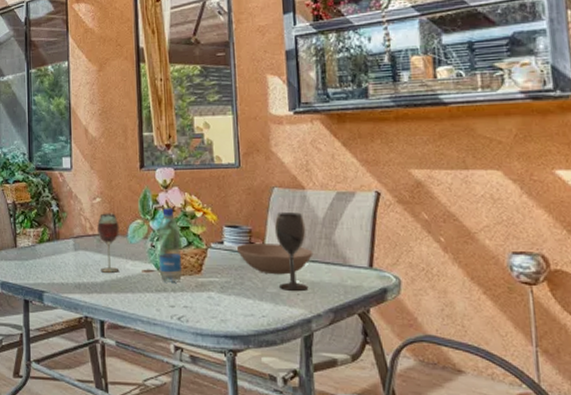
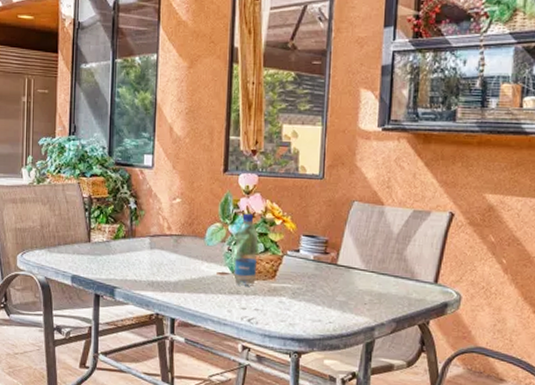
wineglass: present [97,213,119,273] -> none [175,214,198,273]
bowl: present [236,242,314,275] -> none [311,253,384,285]
wine glass: present [274,212,309,291] -> none [348,226,380,301]

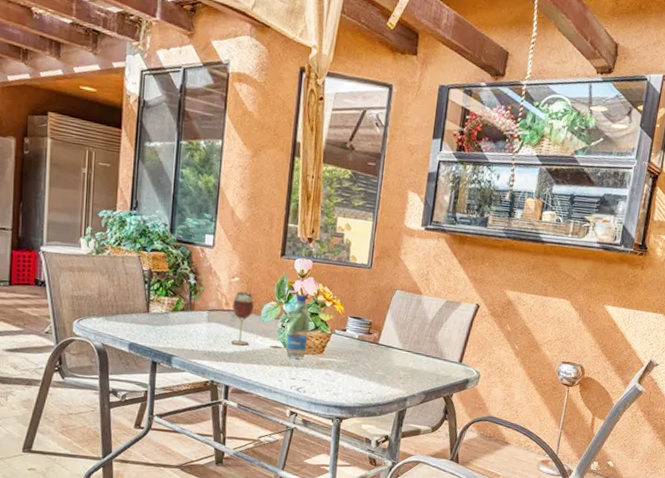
wineglass: none [175,214,198,273] -> present [231,291,254,346]

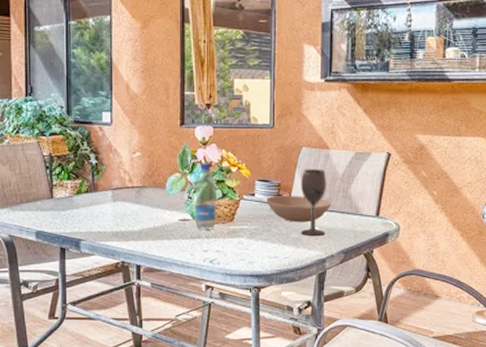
wineglass: present [231,291,254,346] -> none [136,167,158,222]
bowl: none [356,333,419,362] -> present [266,195,332,223]
wine glass: none [386,311,417,376] -> present [300,169,327,236]

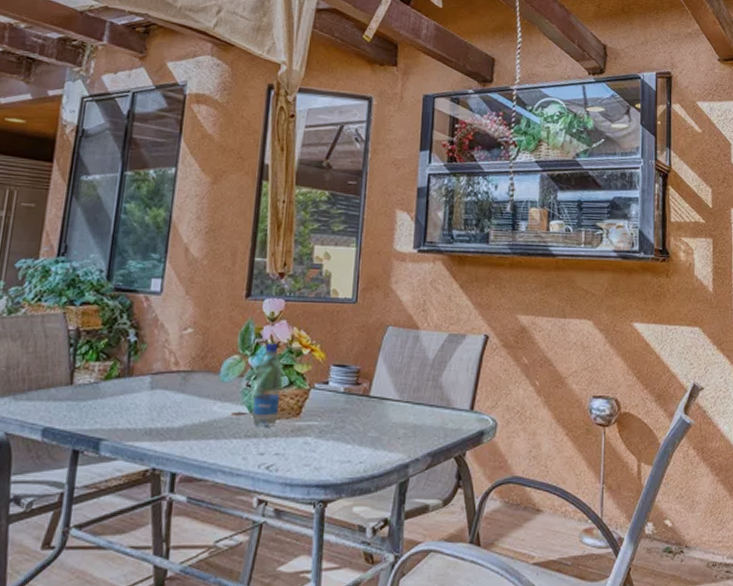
bowl: present [266,195,332,223] -> none [341,383,419,418]
wine glass: present [300,169,327,236] -> none [381,353,415,434]

